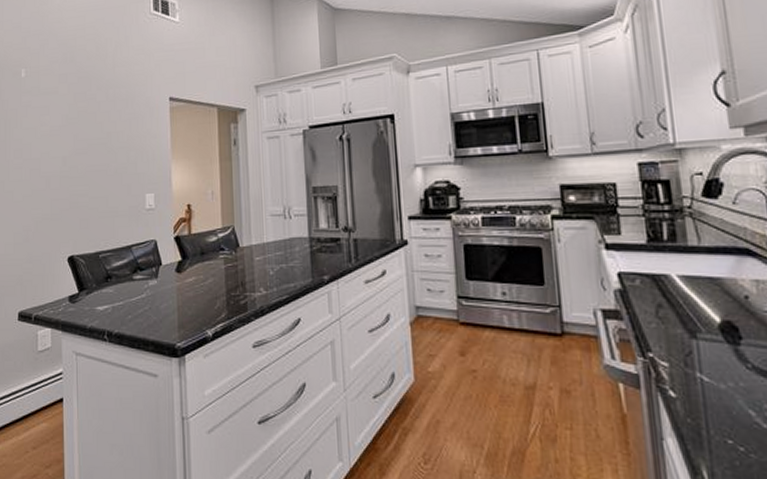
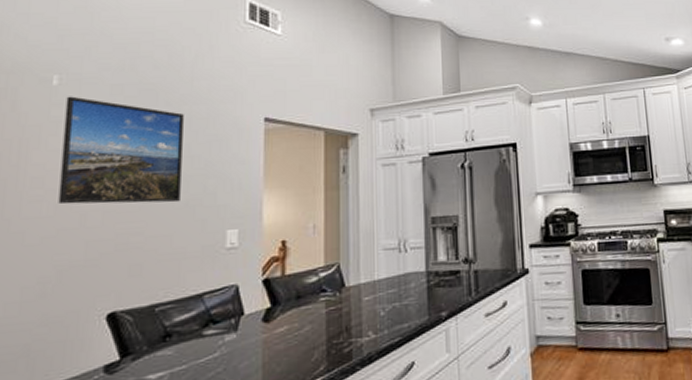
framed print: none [31,85,111,171] -> present [58,96,184,205]

